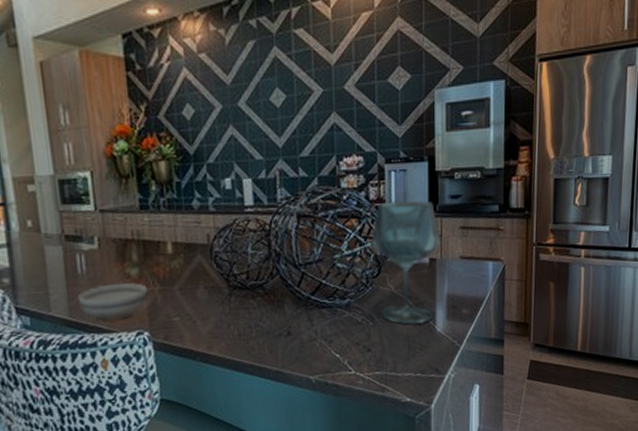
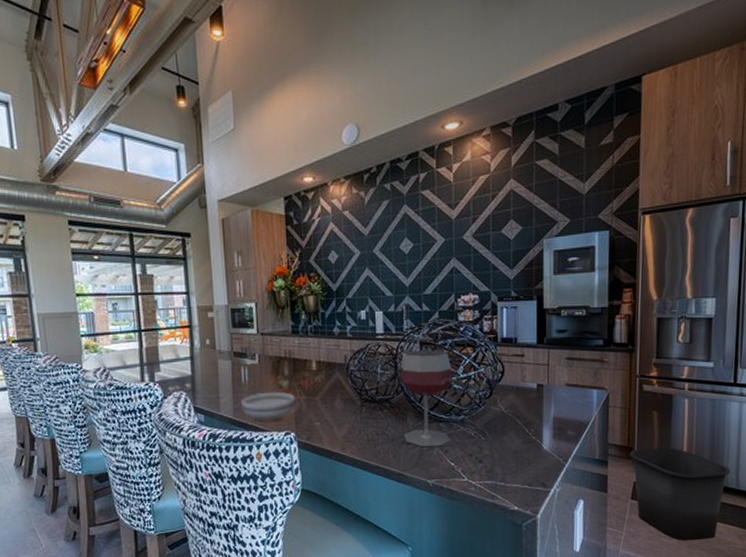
wineglass: none [273,223,336,339] -> present [399,350,452,448]
wine glass: present [372,200,441,325] -> none [485,333,548,441]
waste bin: none [526,320,625,419] -> present [630,448,731,541]

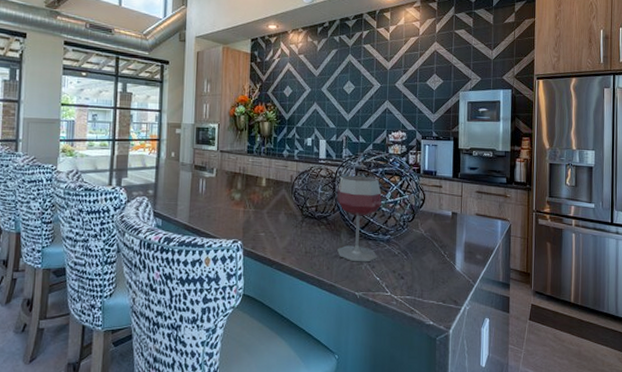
bowl: present [240,392,297,423] -> none [196,203,246,230]
waste bin: present [630,448,731,541] -> none [528,275,611,361]

